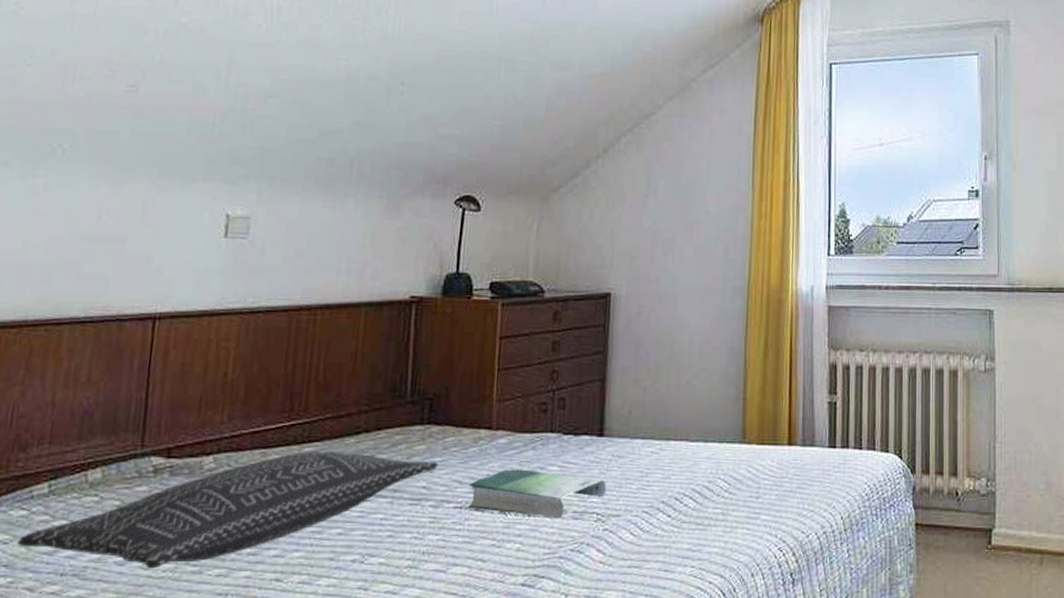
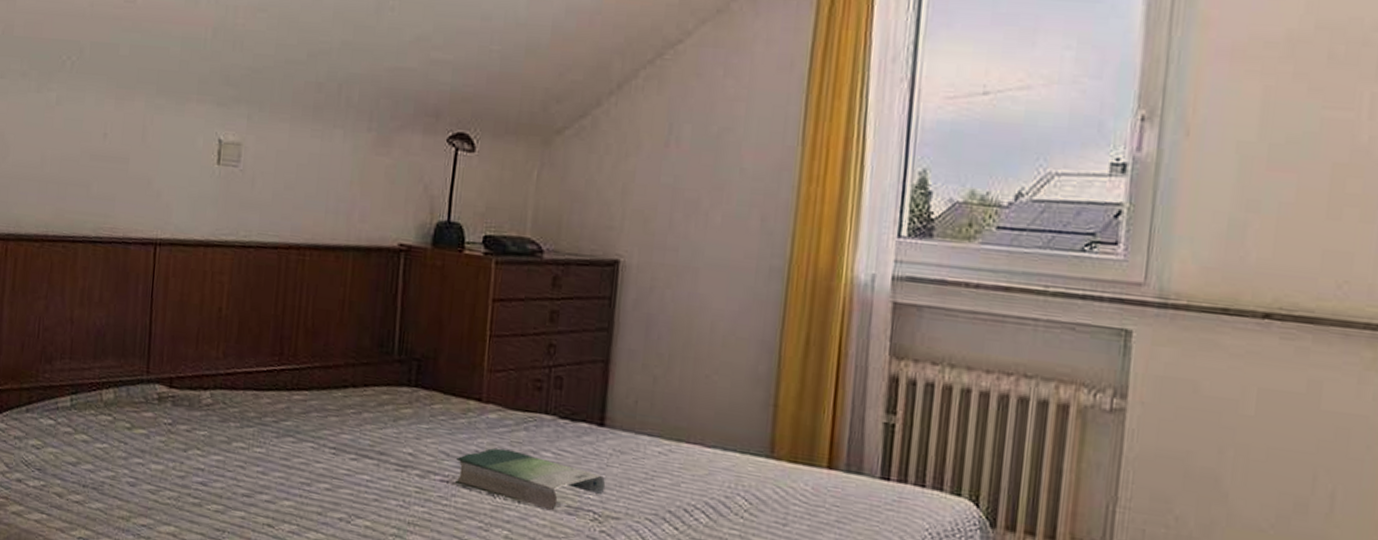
pillow: present [15,450,439,569] -> none [46,399,426,495]

